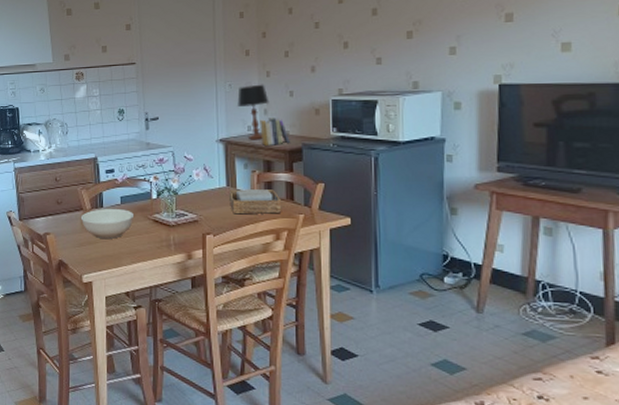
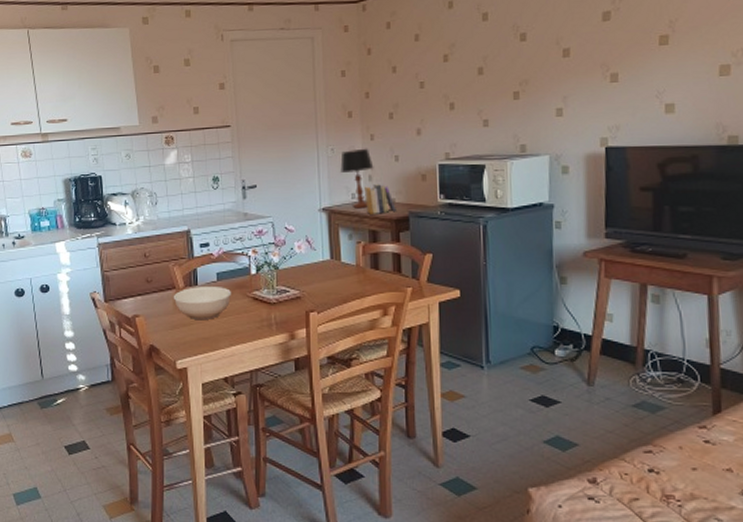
napkin holder: present [228,189,282,215] -> none [332,262,389,289]

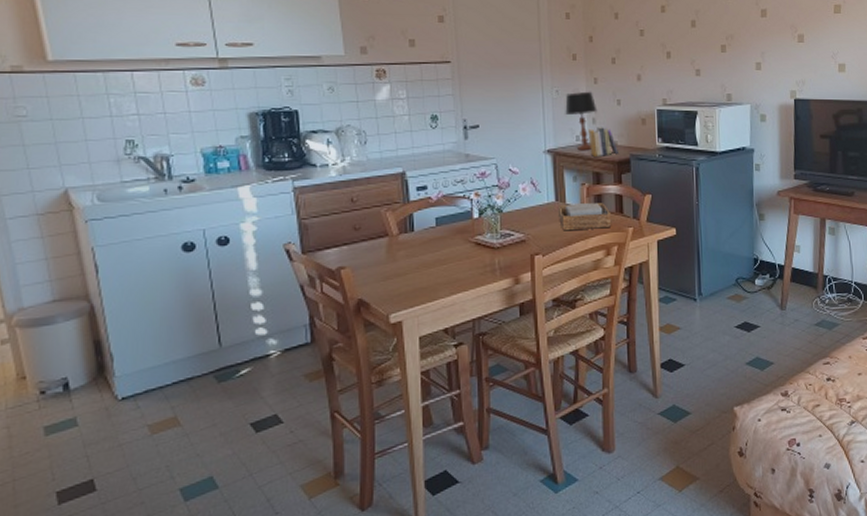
bowl: present [173,285,232,321] -> none [385,231,453,270]
napkin holder: none [332,262,389,289] -> present [557,203,612,231]

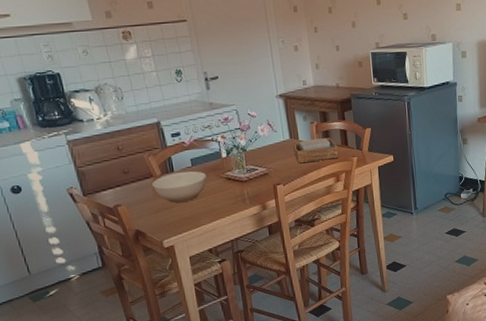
bowl: none [385,231,453,270] -> present [151,171,207,203]
table lamp: present [565,91,598,151] -> none [291,39,320,94]
books: present [588,127,618,156] -> none [313,71,340,98]

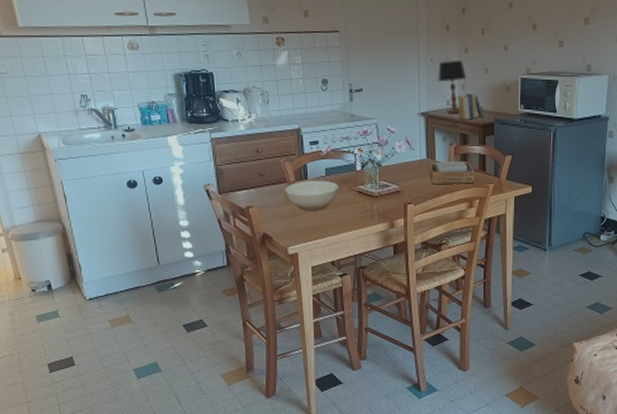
table lamp: none [291,39,320,94] -> present [438,60,467,115]
books: none [313,71,340,98] -> present [458,93,484,120]

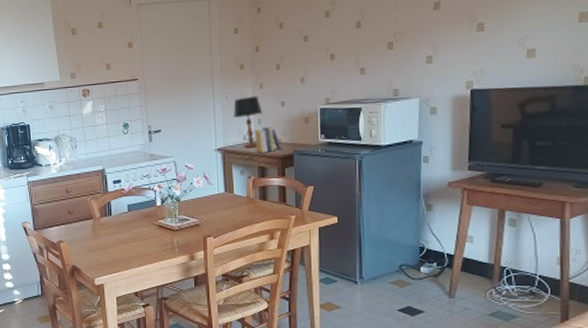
bowl: present [284,180,339,211] -> none [91,216,141,245]
napkin holder: present [428,161,475,185] -> none [226,194,276,218]

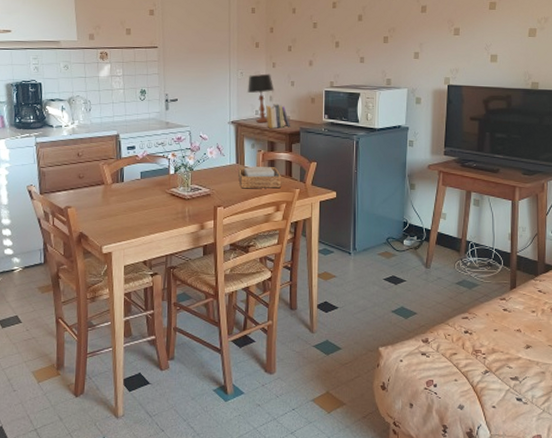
napkin holder: none [226,194,276,218] -> present [237,166,282,189]

